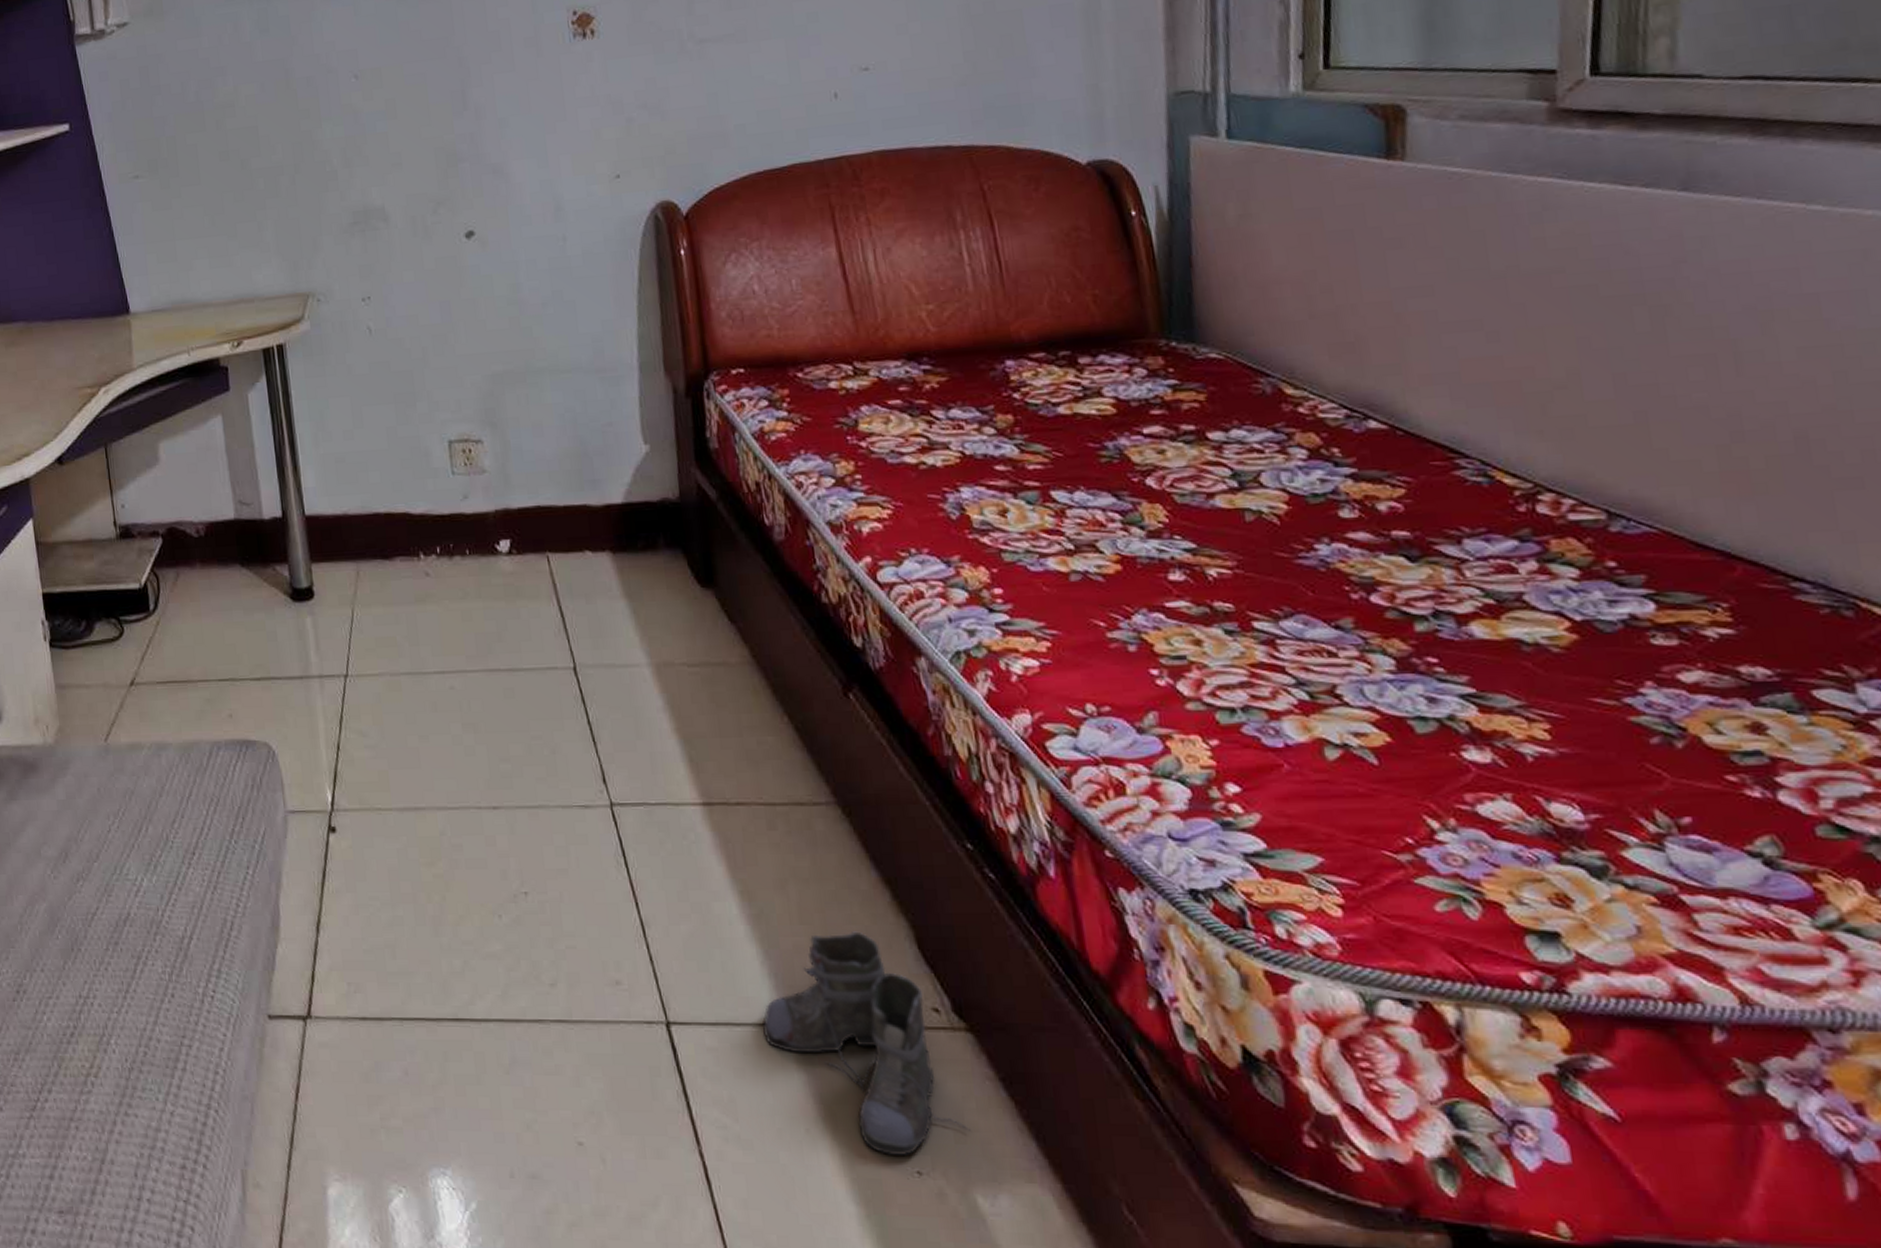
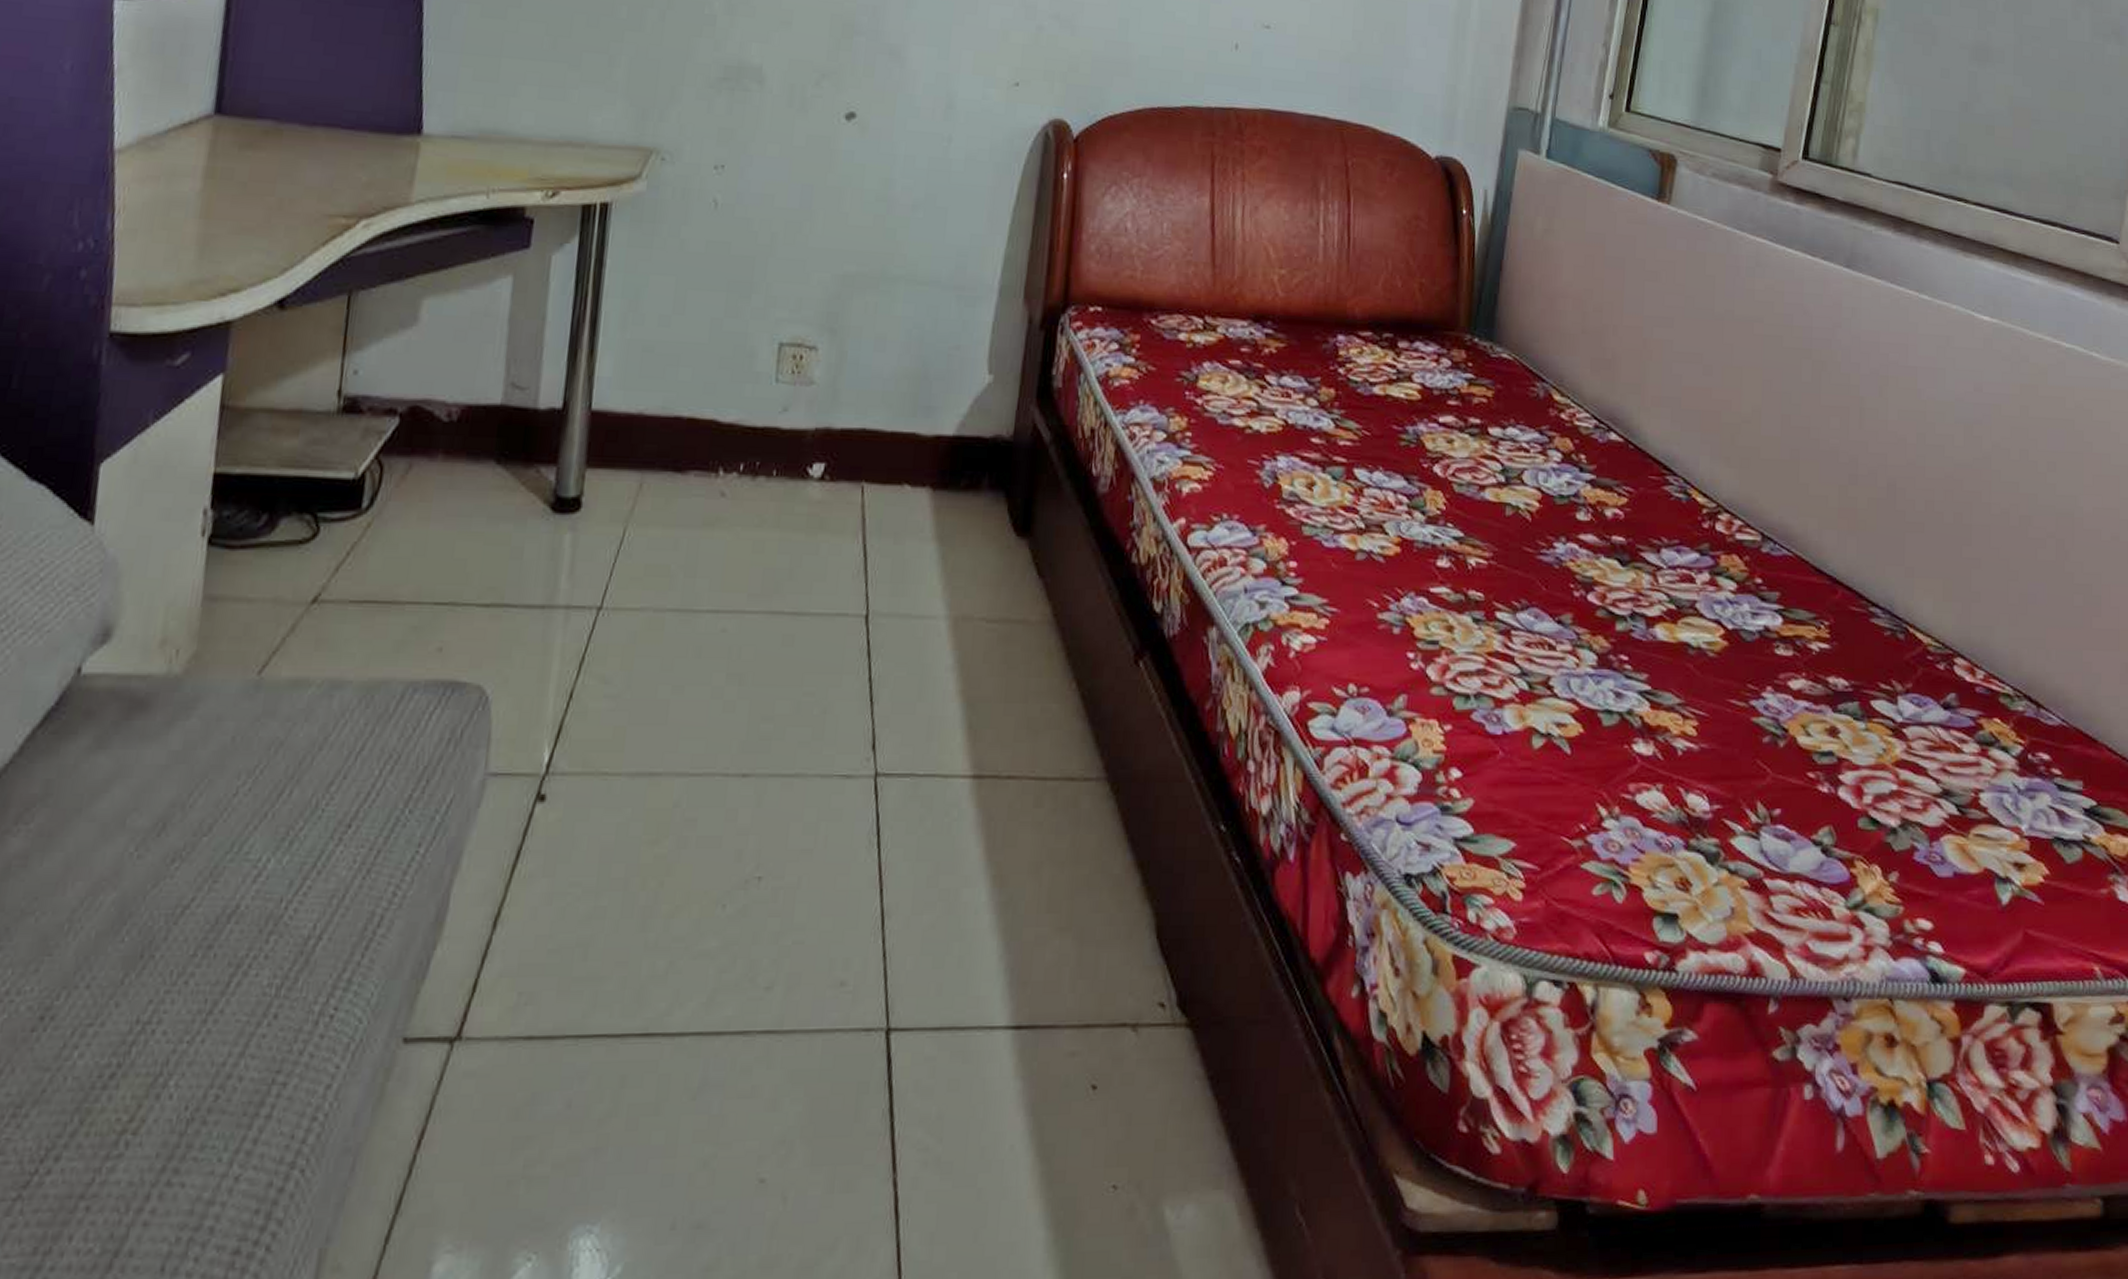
boots: present [762,931,971,1156] -> none [987,920,1172,1170]

